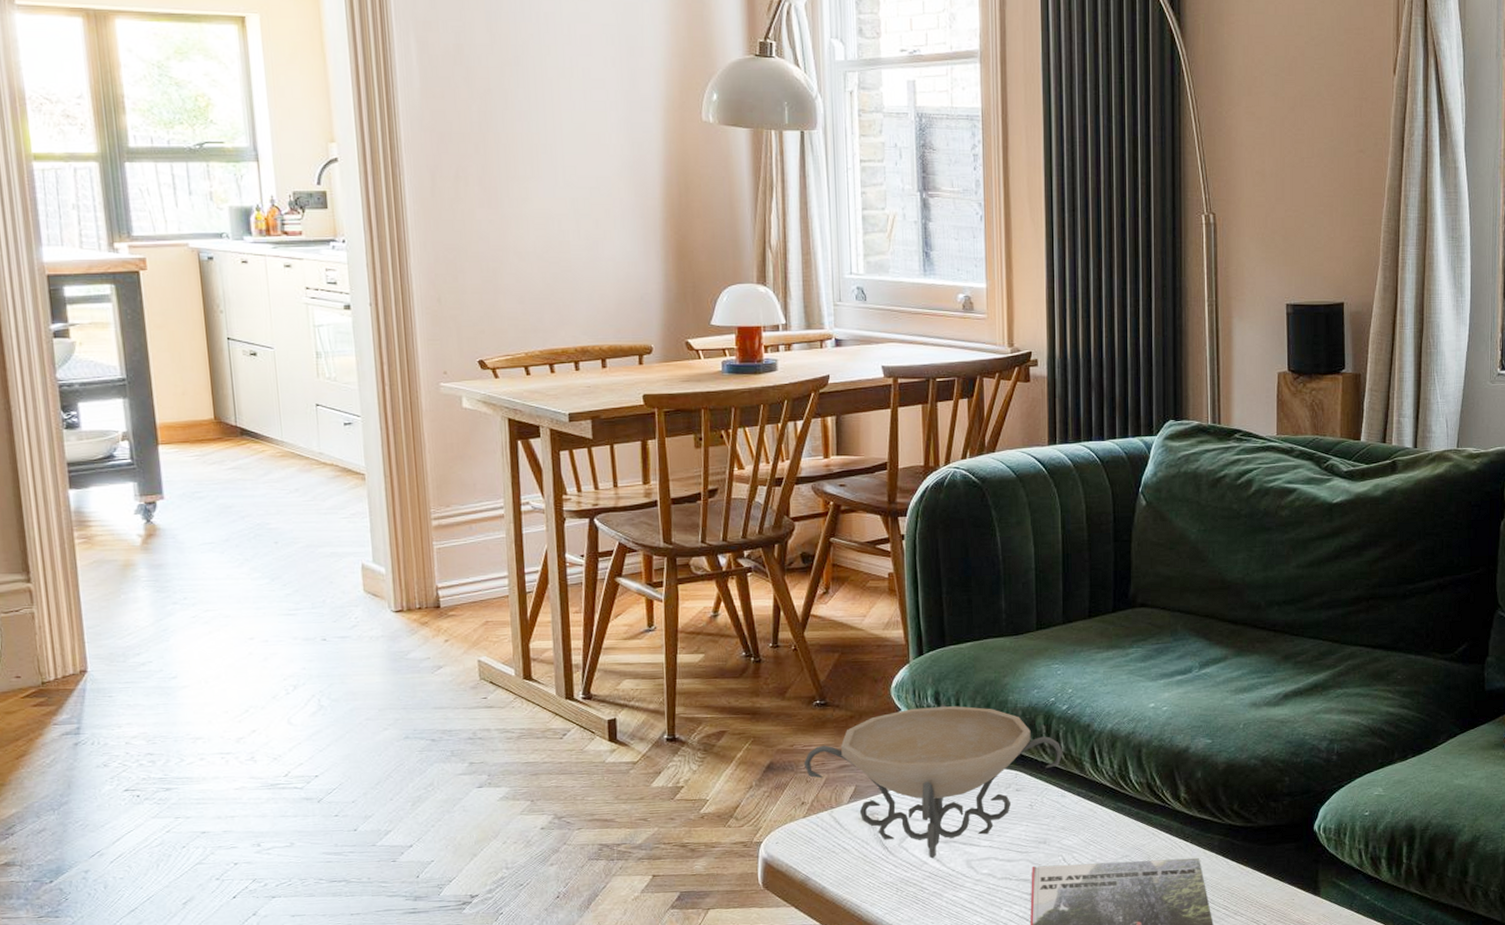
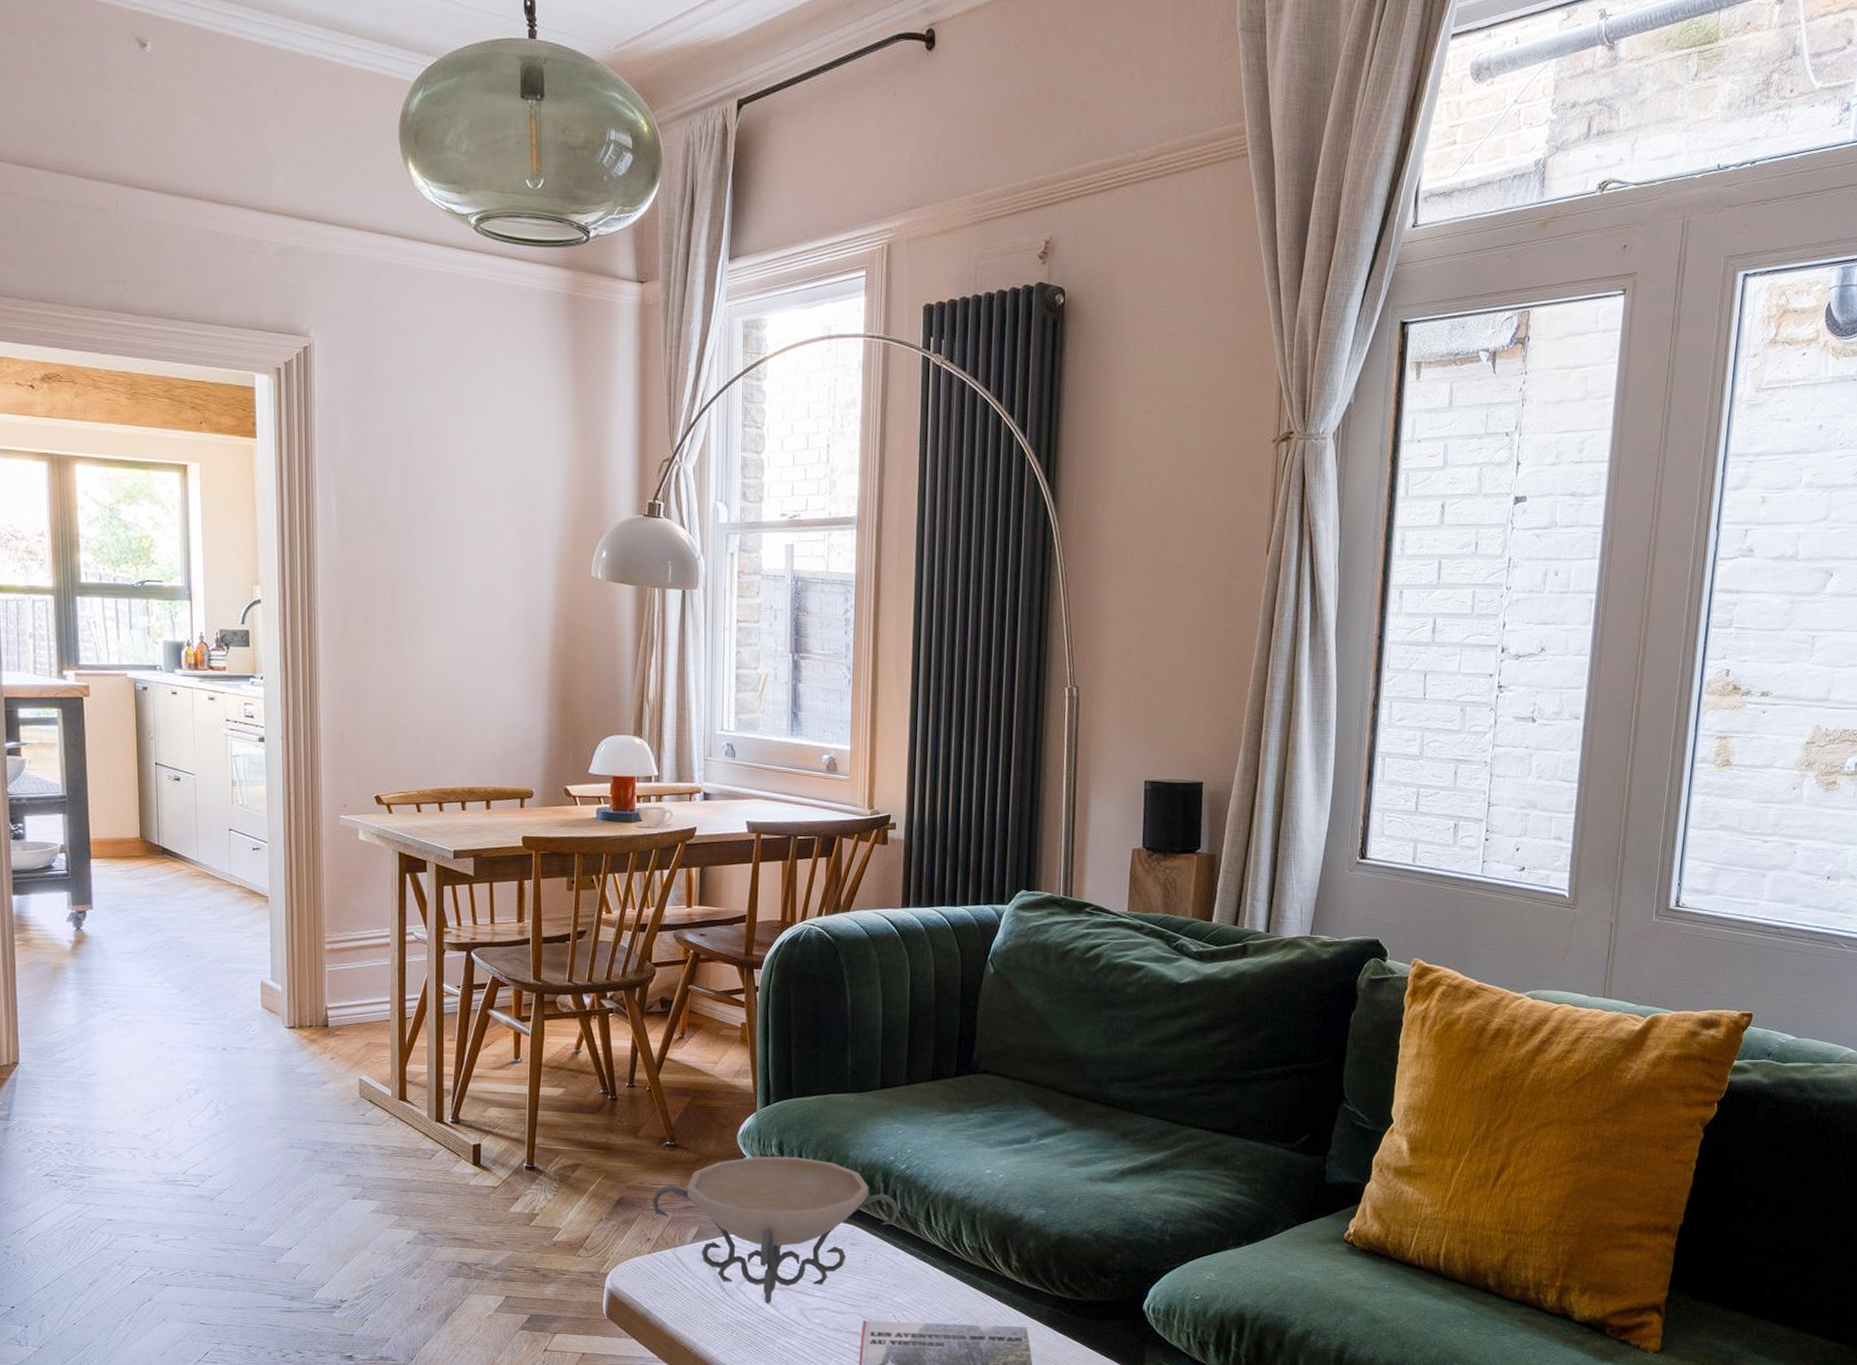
teacup: none [762,355,804,380] -> present [634,806,673,829]

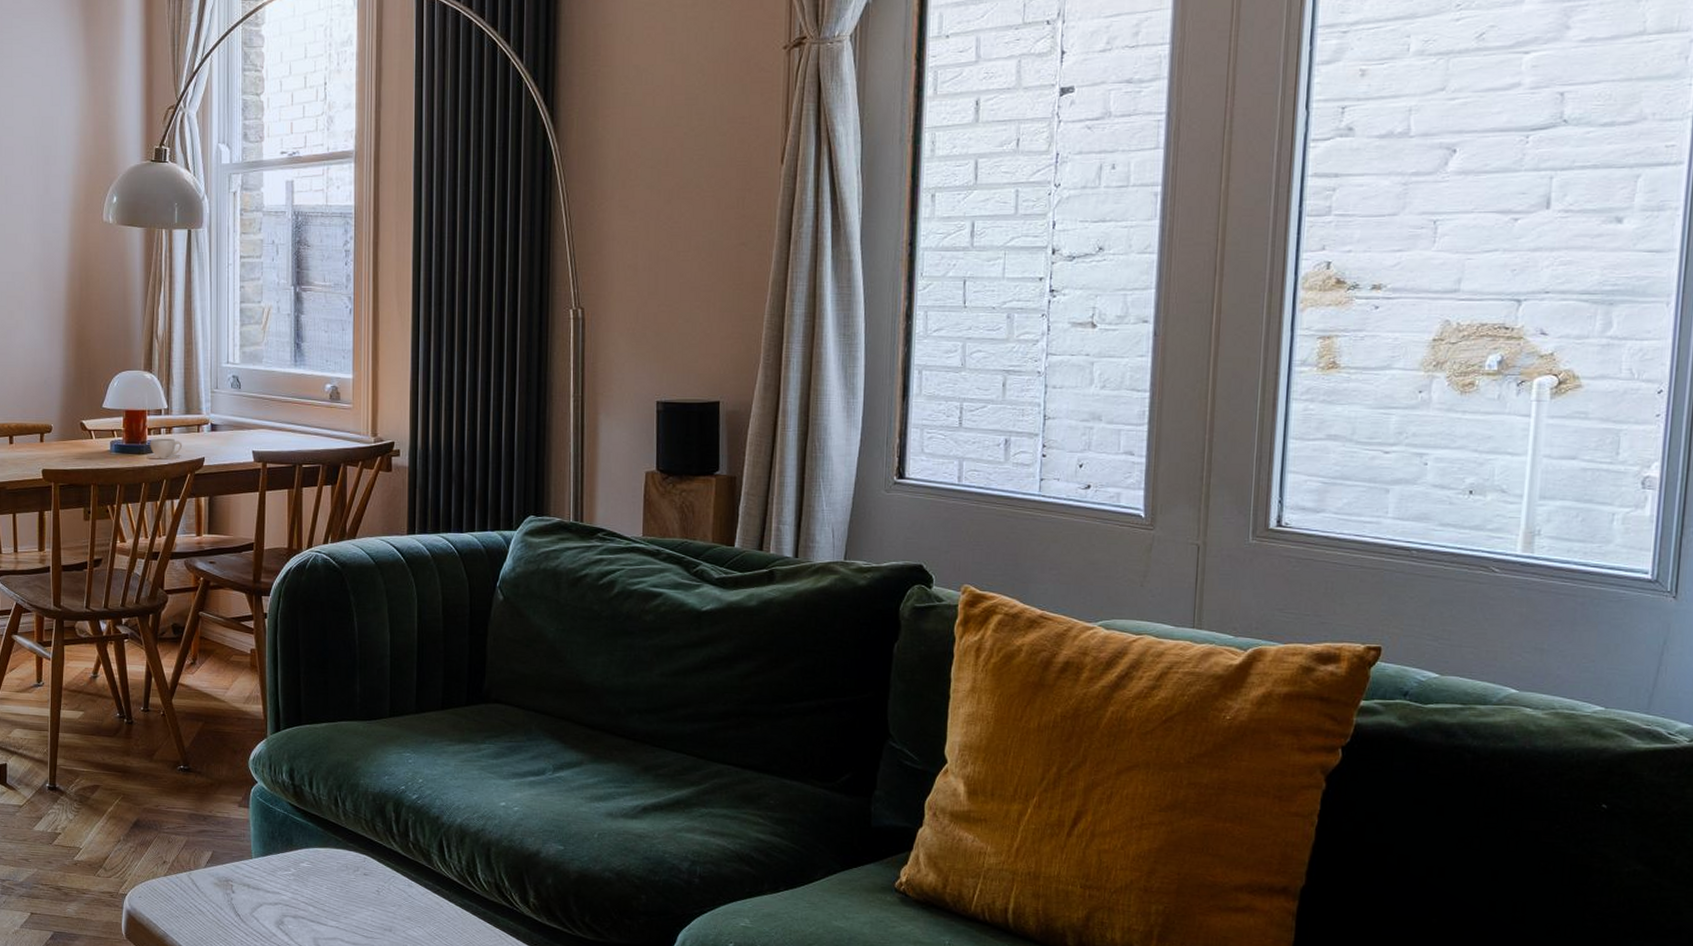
decorative bowl: present [651,1154,899,1304] -> none [166,781,412,932]

